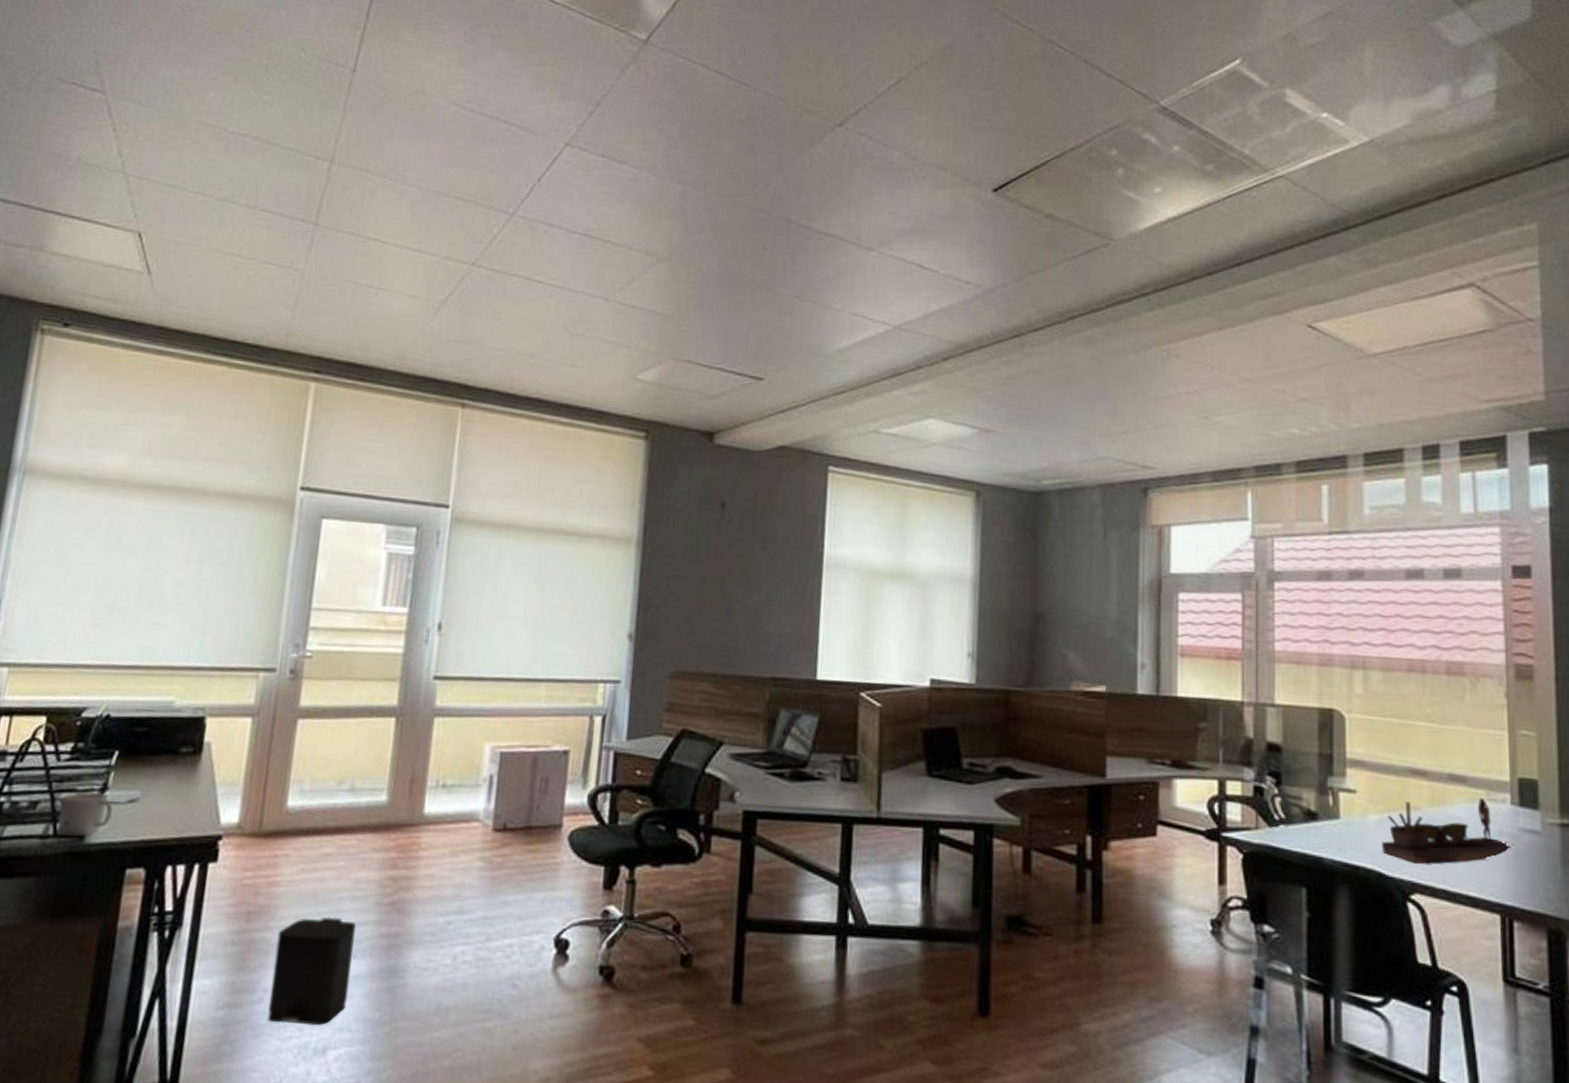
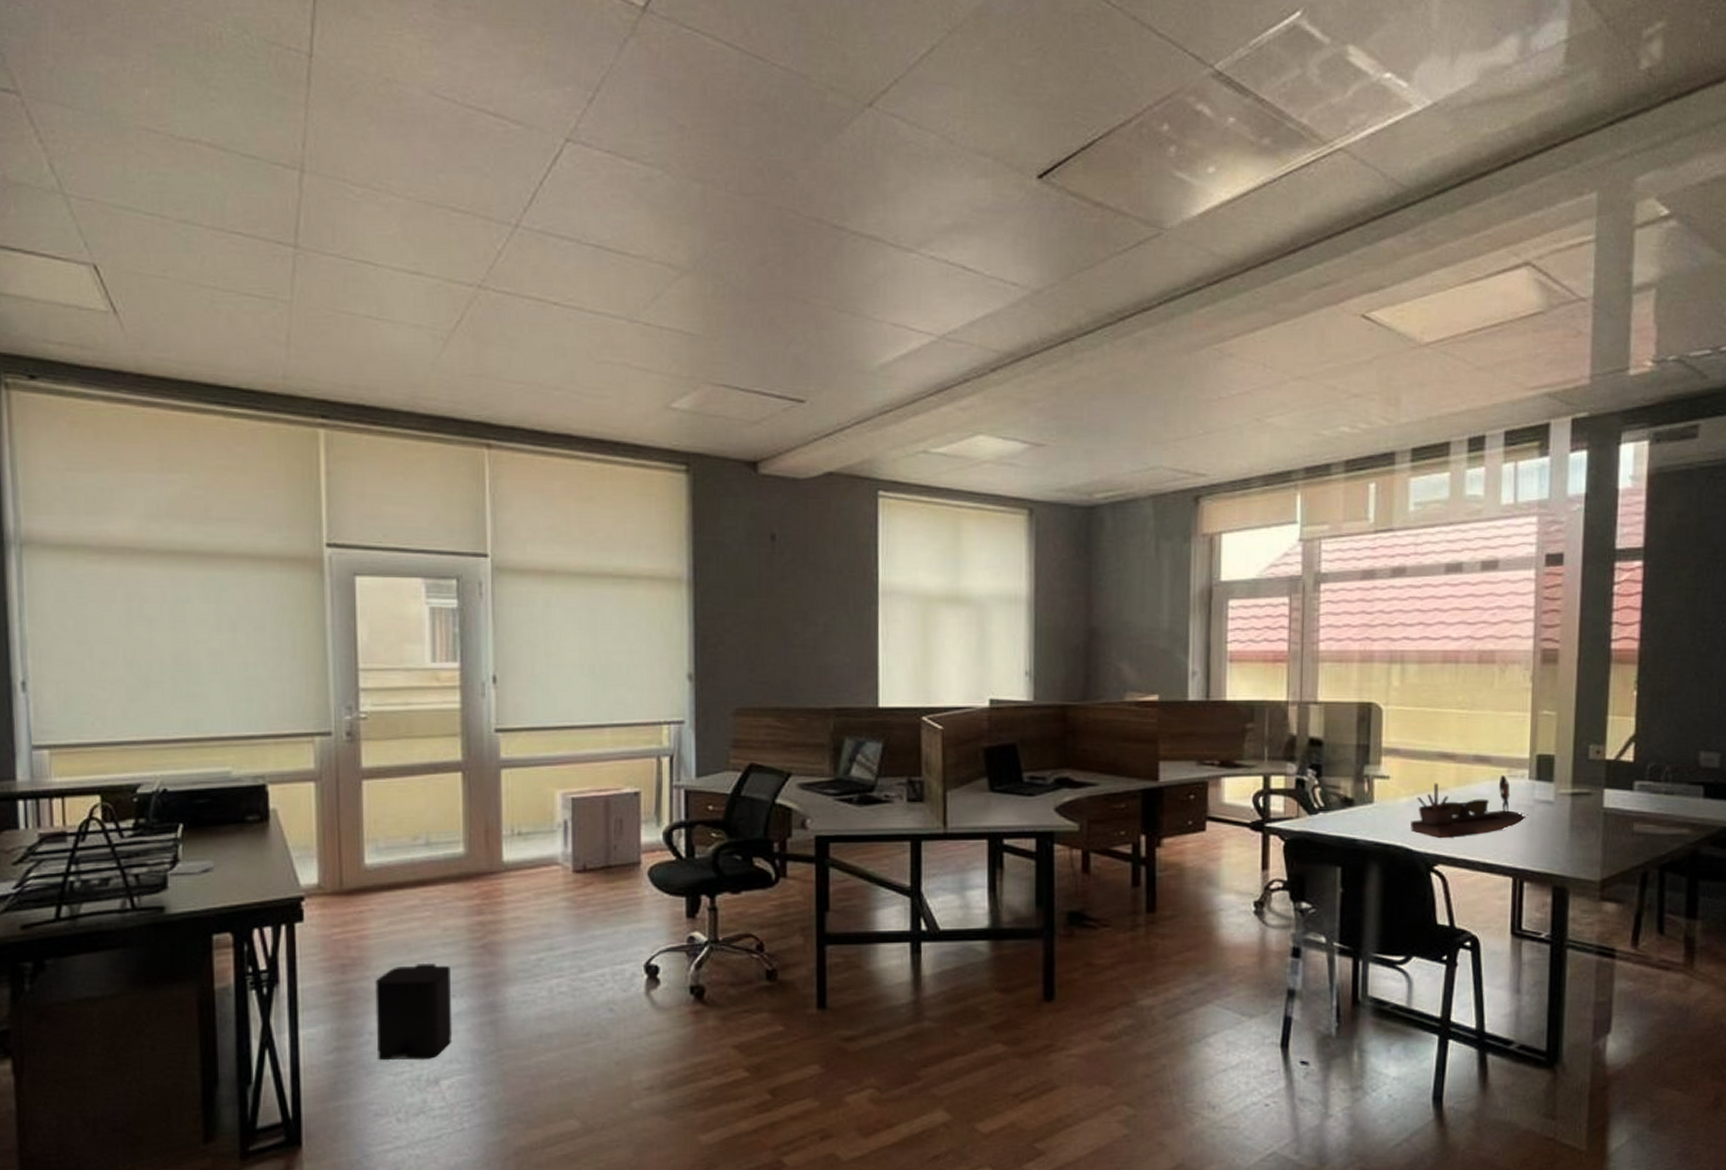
mug: present [57,792,113,837] -> none [133,866,188,909]

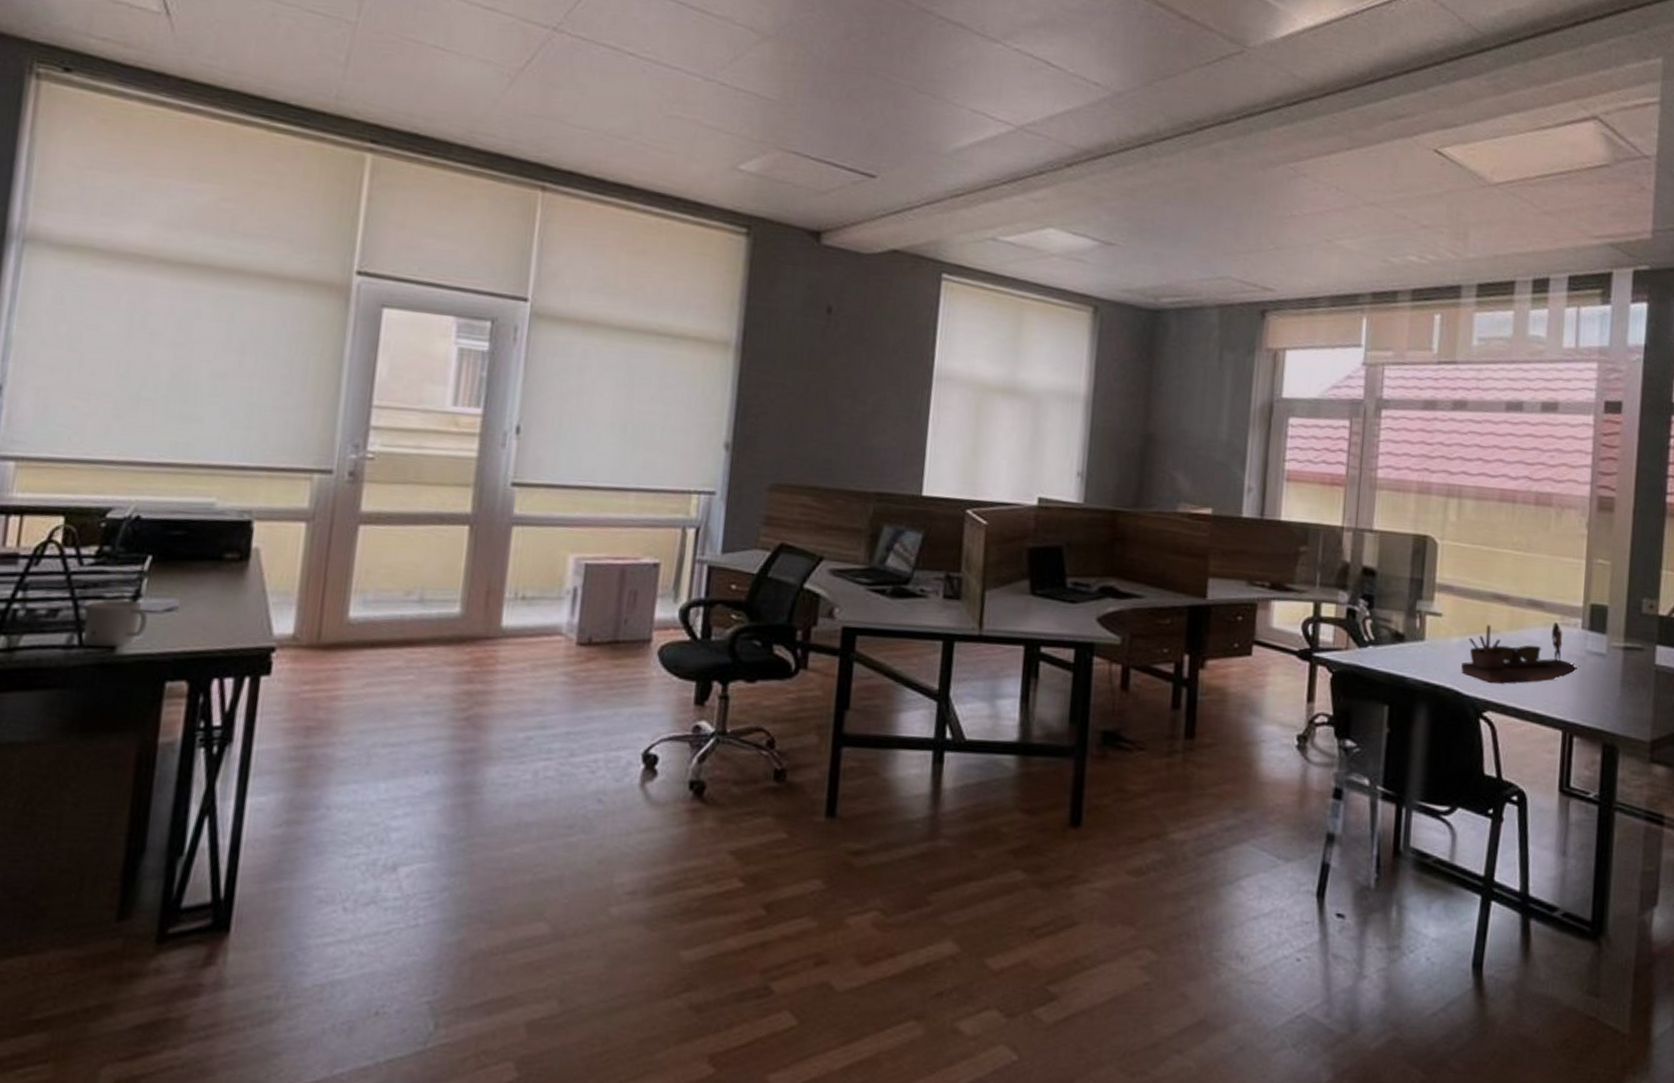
mug: none [133,866,188,909] -> present [83,600,148,648]
pedal bin: present [375,962,453,1061] -> none [332,731,428,841]

